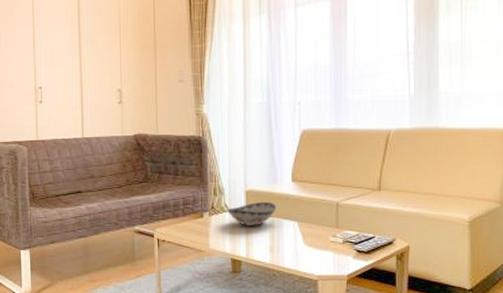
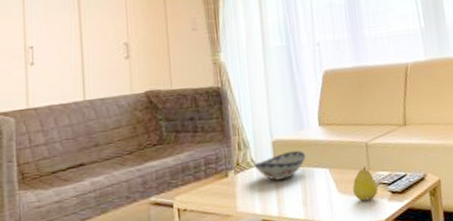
fruit: none [319,224,344,255] -> present [352,166,378,201]

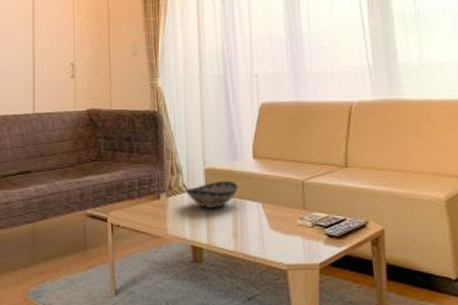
fruit: present [352,166,378,201] -> none [286,205,313,241]

